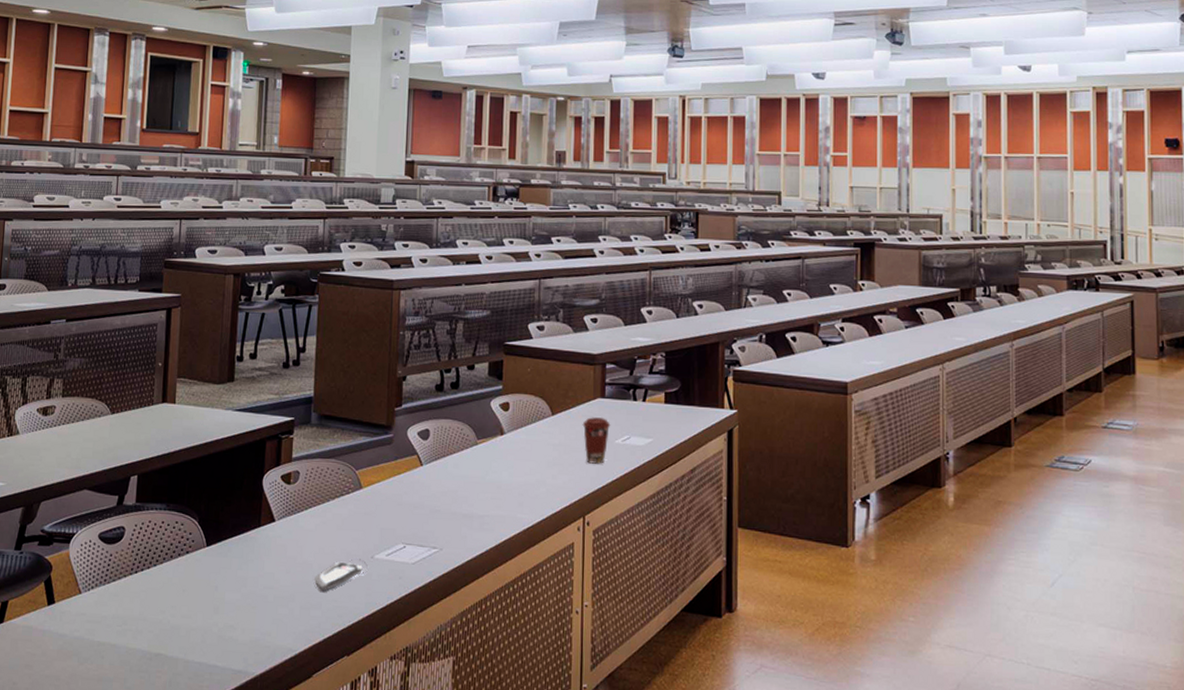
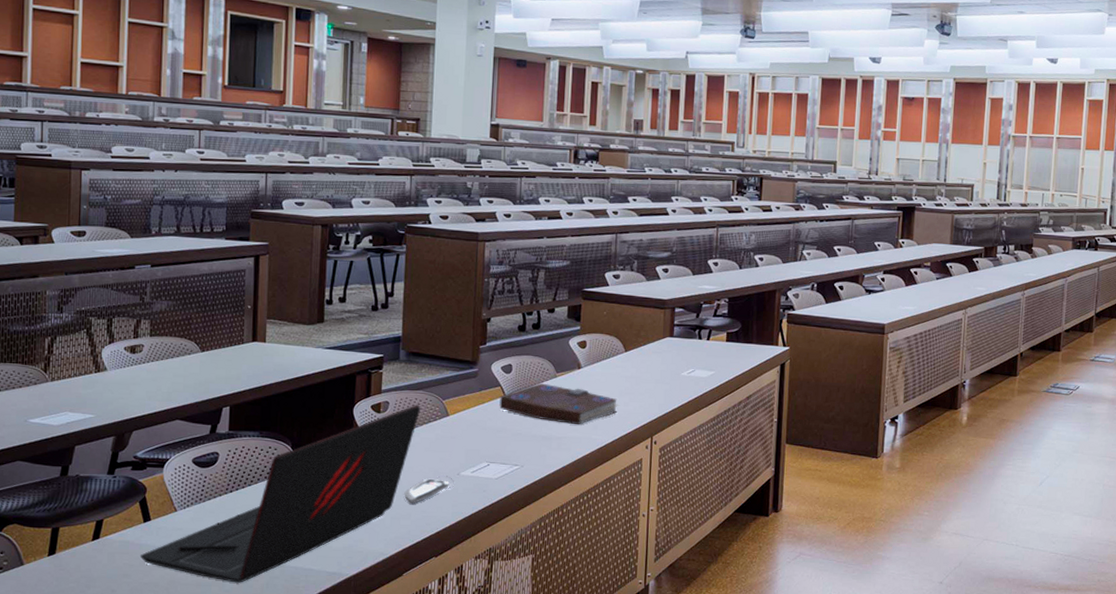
laptop: none [42,474,333,679] -> present [139,404,421,583]
book: none [416,451,547,501] -> present [499,383,619,425]
coffee cup: present [582,417,611,464] -> none [652,353,678,393]

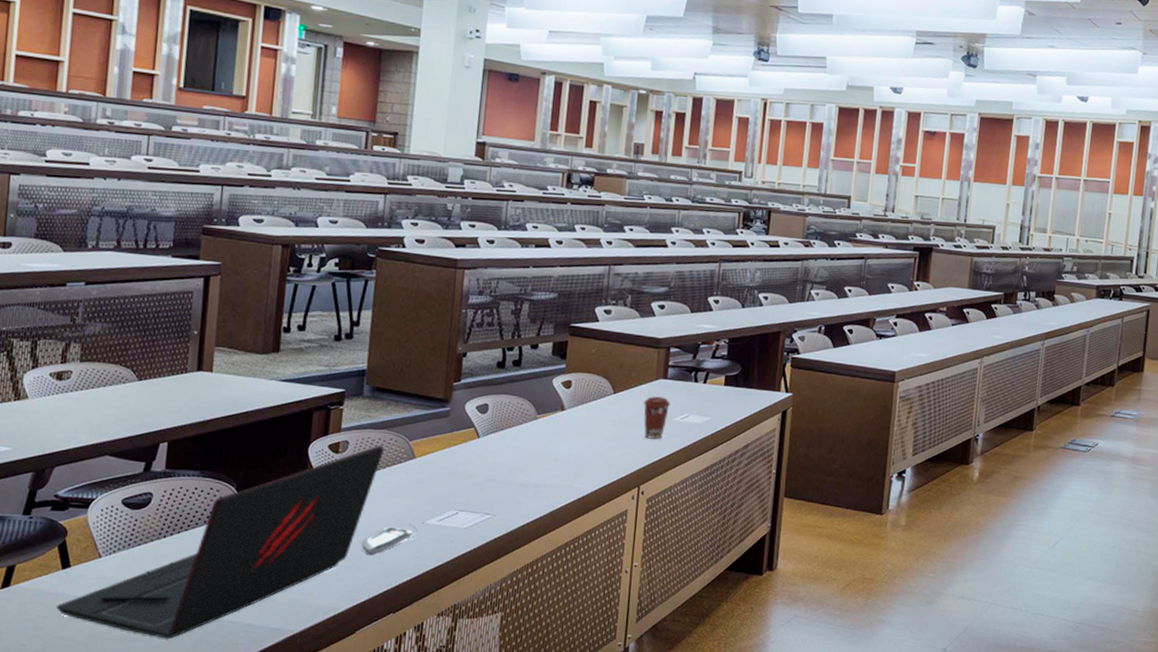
book: present [499,383,619,425] -> none [472,425,605,472]
coffee cup: none [652,353,678,393] -> present [643,396,671,439]

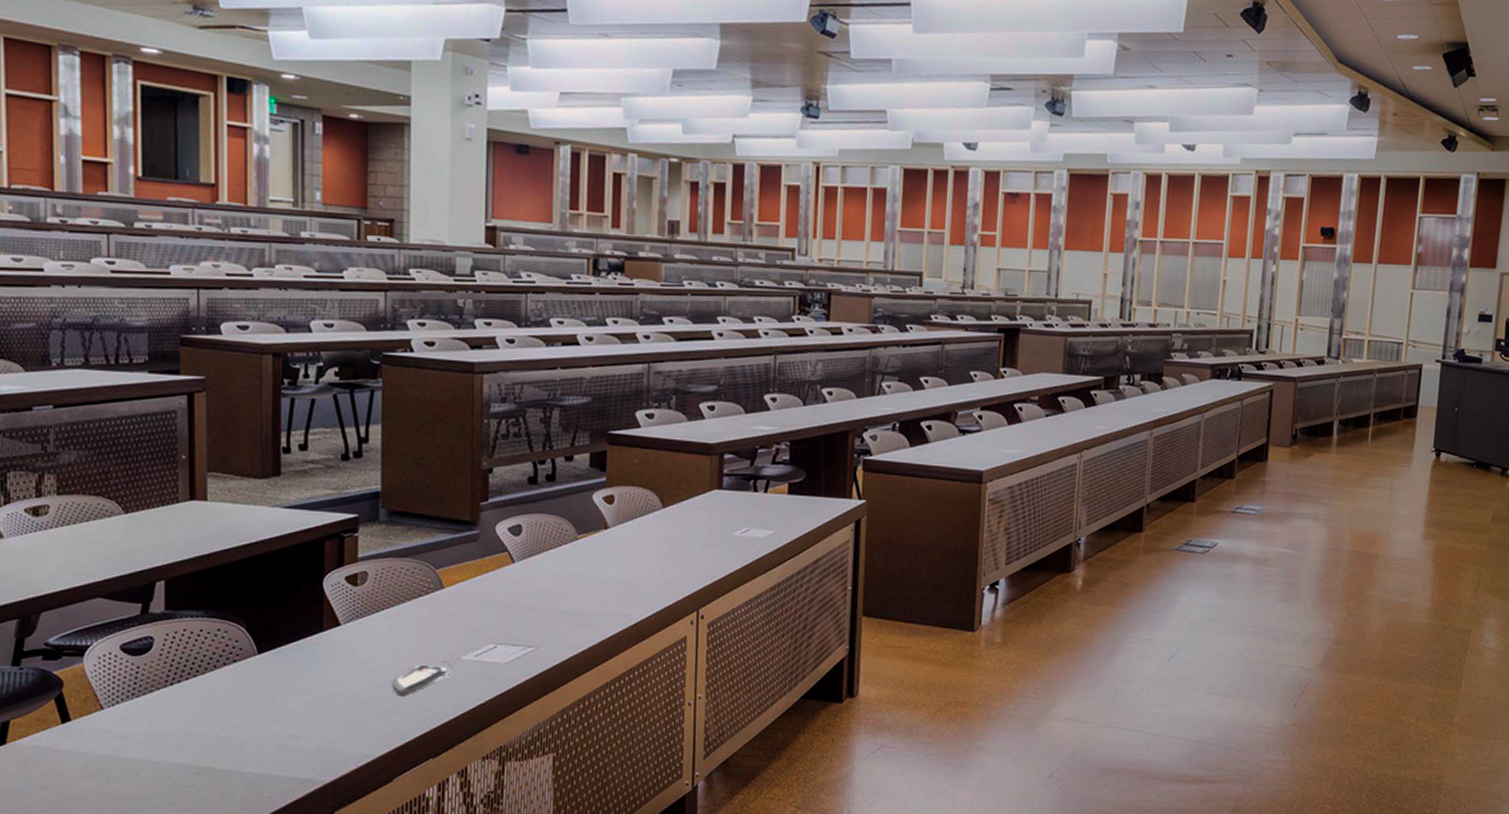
laptop: present [55,444,385,639] -> none [59,574,409,794]
coffee cup: present [643,396,671,439] -> none [697,509,729,557]

